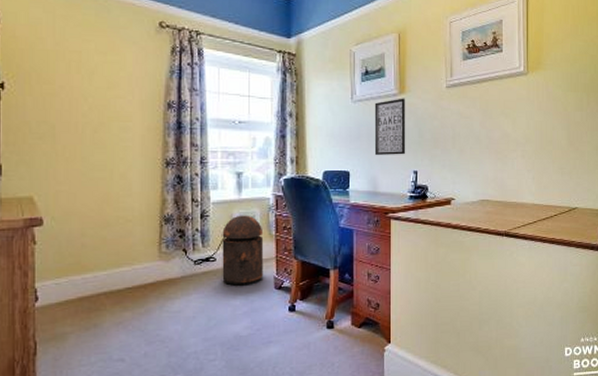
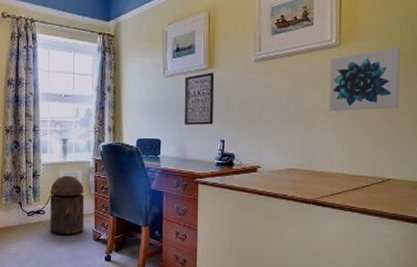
wall art: none [519,78,582,140] -> present [329,48,400,111]

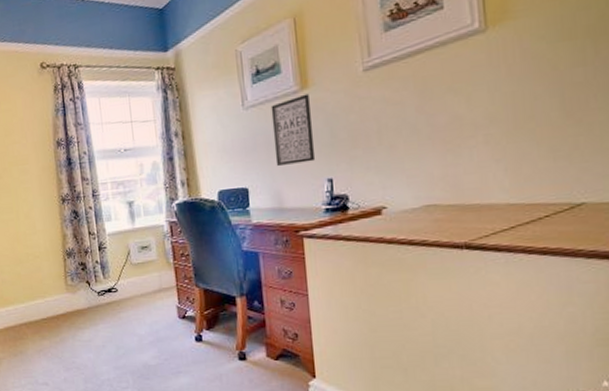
trash can: present [50,175,85,236] -> none [120,244,166,316]
wall art: present [329,48,400,111] -> none [473,18,588,121]

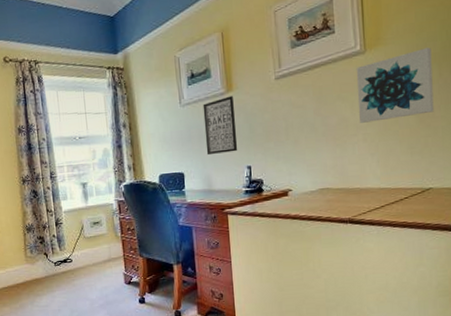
wall art: none [473,18,588,121] -> present [356,47,434,123]

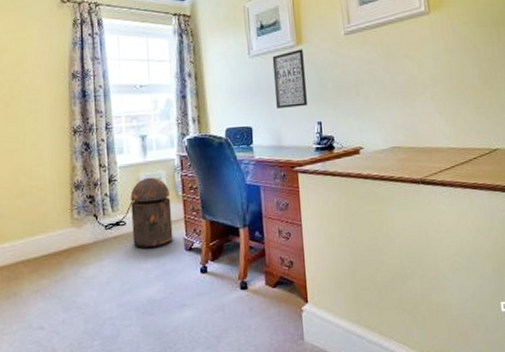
trash can: none [75,220,114,283] -> present [130,177,173,249]
wall art: present [356,47,434,123] -> none [421,12,496,82]

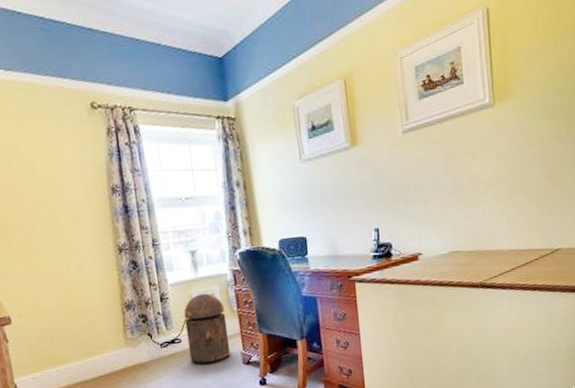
wall art: present [272,49,308,109] -> none [325,150,365,217]

